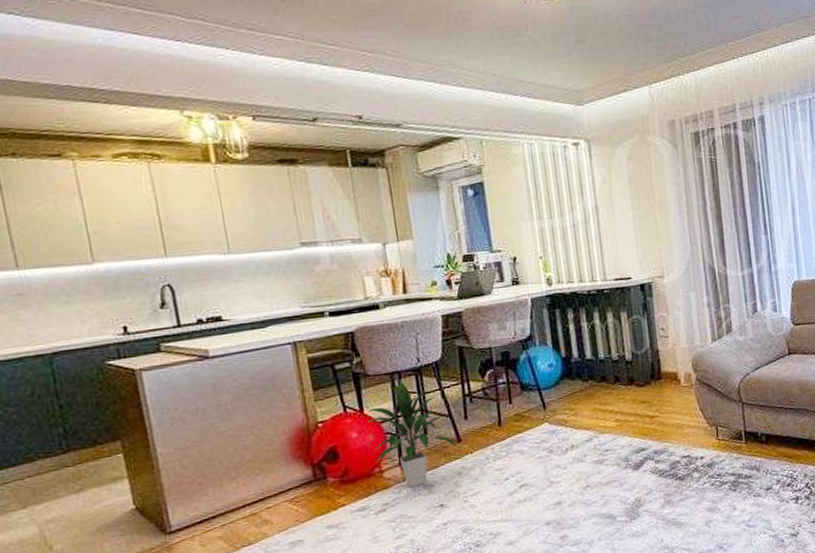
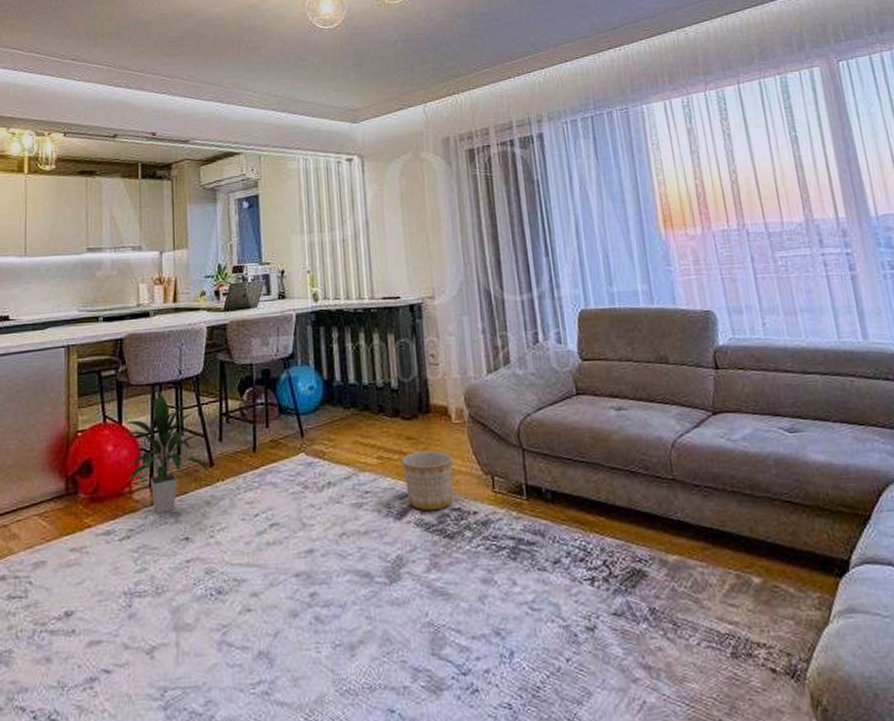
planter: none [638,410,683,461] -> present [402,450,454,511]

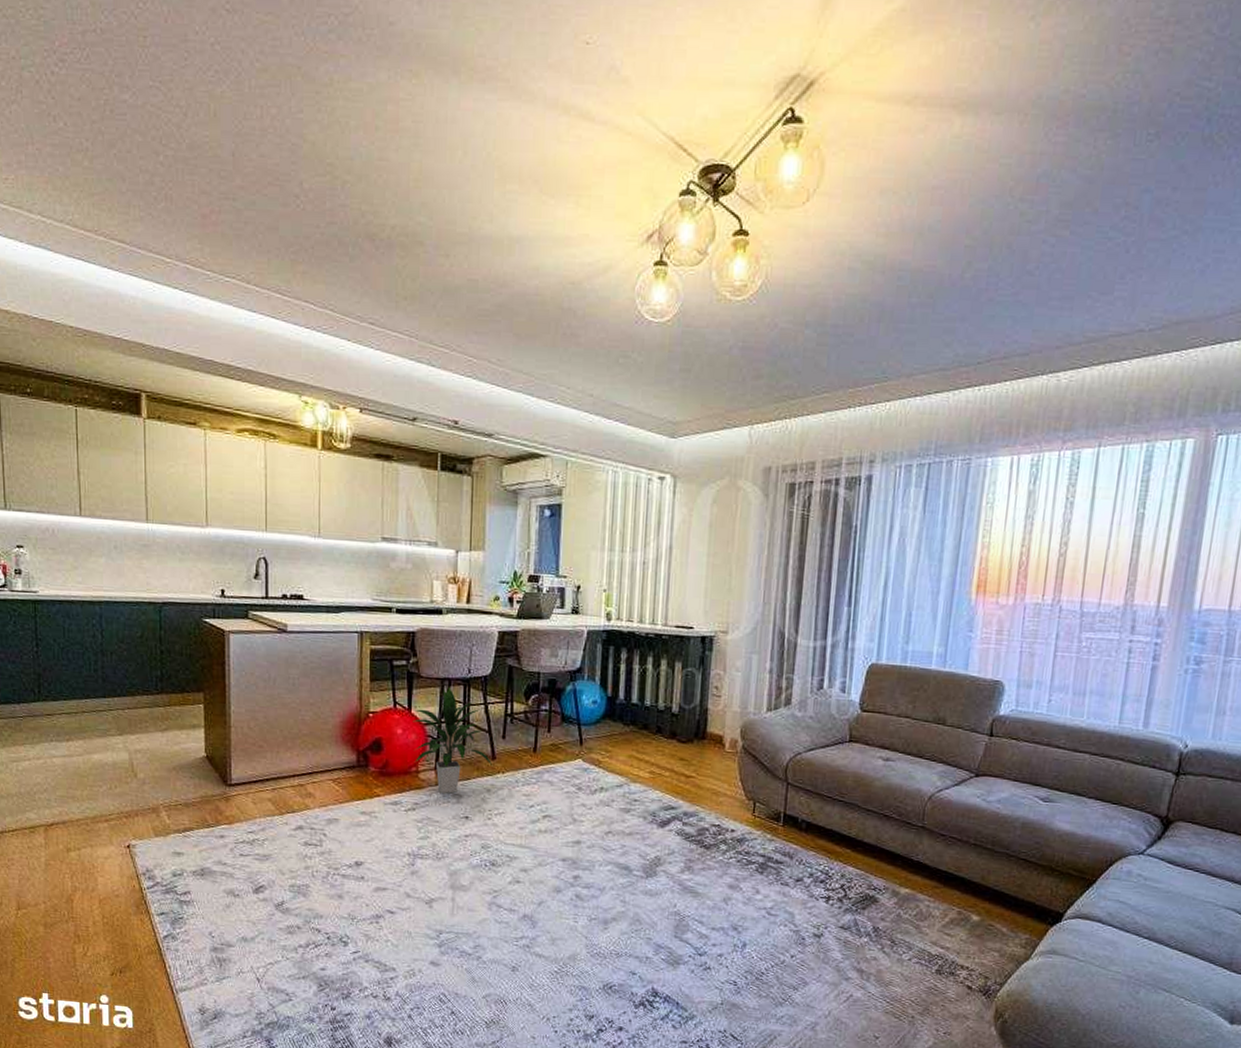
planter: present [402,450,454,511] -> none [672,771,720,824]

